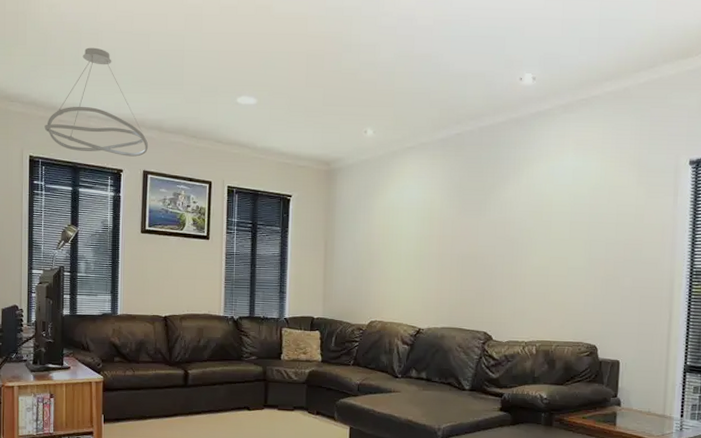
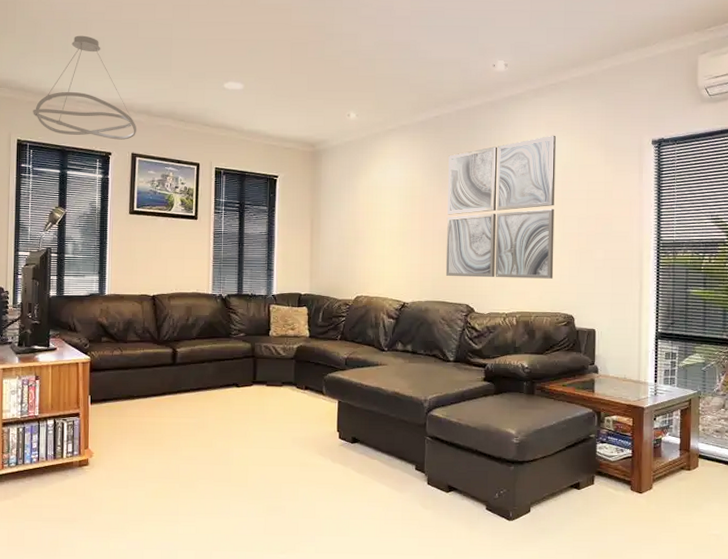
wall art: none [463,154,585,307] -> present [445,135,556,279]

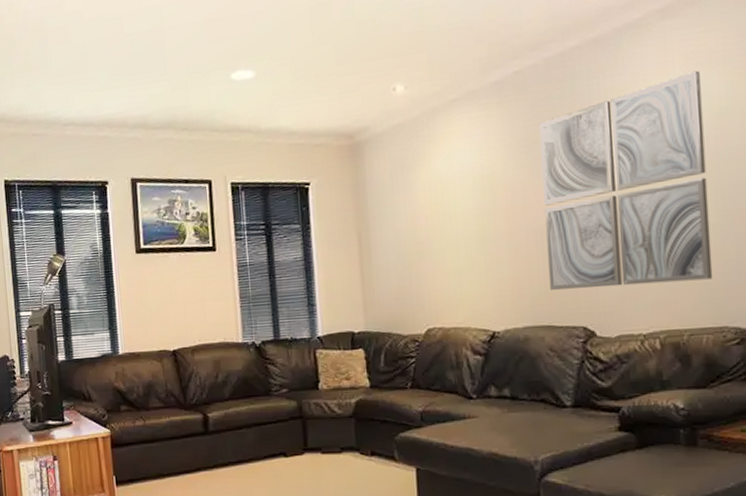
ceiling light fixture: present [33,35,137,140] -> none [17,43,135,167]

